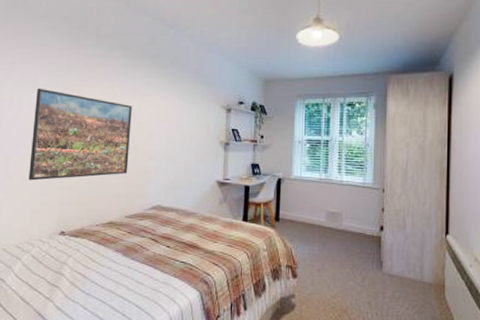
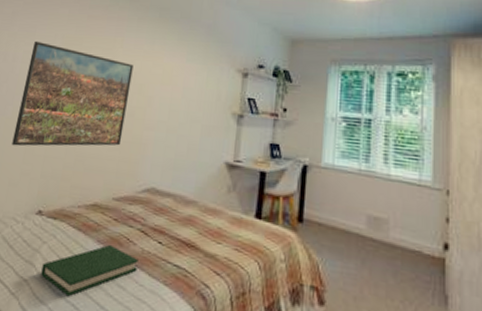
hardback book: none [70,252,152,295] -> present [41,244,139,297]

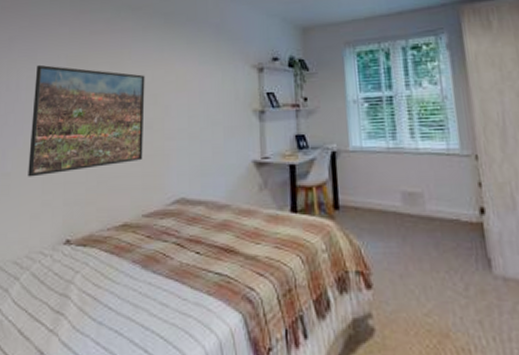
hardback book: present [41,244,139,297] -> none [78,263,178,324]

